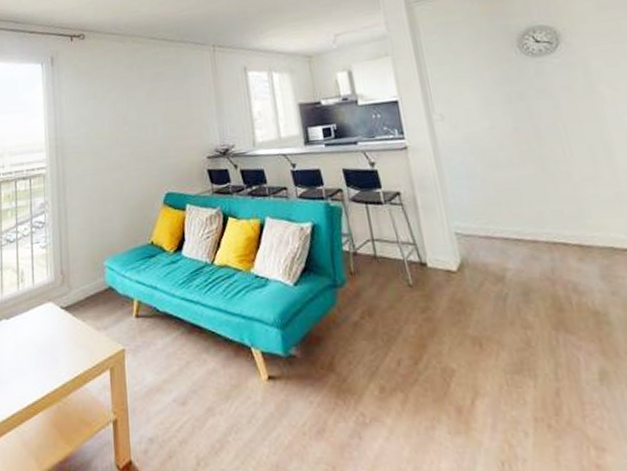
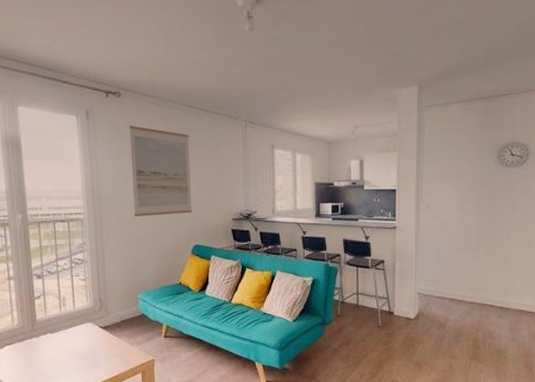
wall art: none [93,65,162,165] -> present [129,125,193,216]

